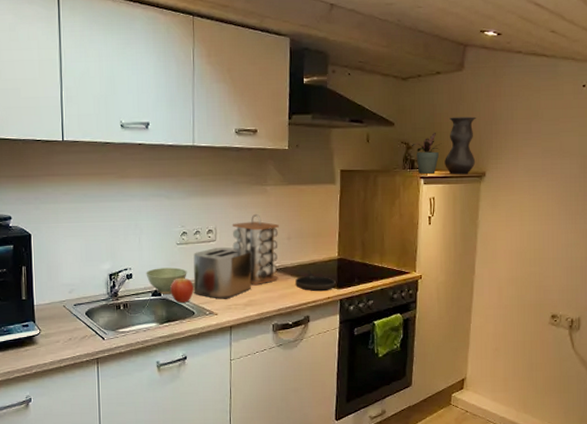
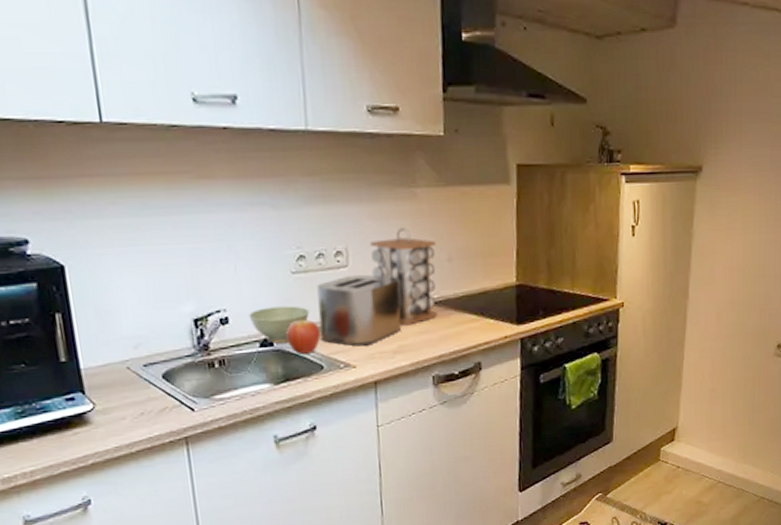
frying pan: present [295,270,336,291] -> none [461,302,514,329]
potted plant: present [412,132,442,175] -> none [610,111,648,170]
vase: present [445,116,476,175] -> none [652,91,691,170]

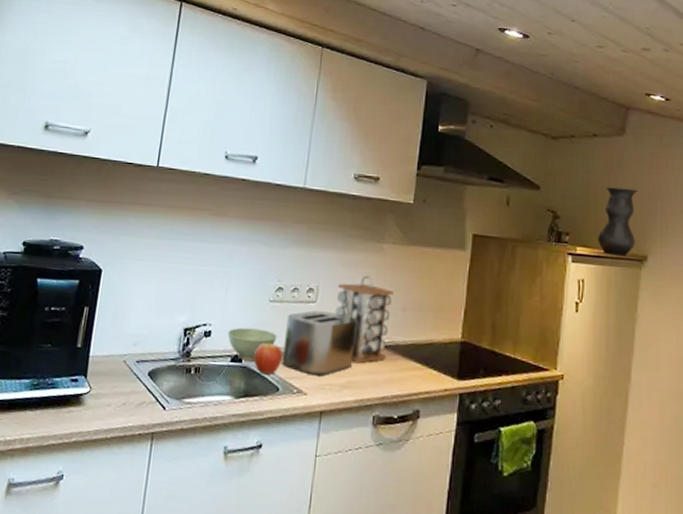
vase: none [652,91,691,170] -> present [598,187,638,257]

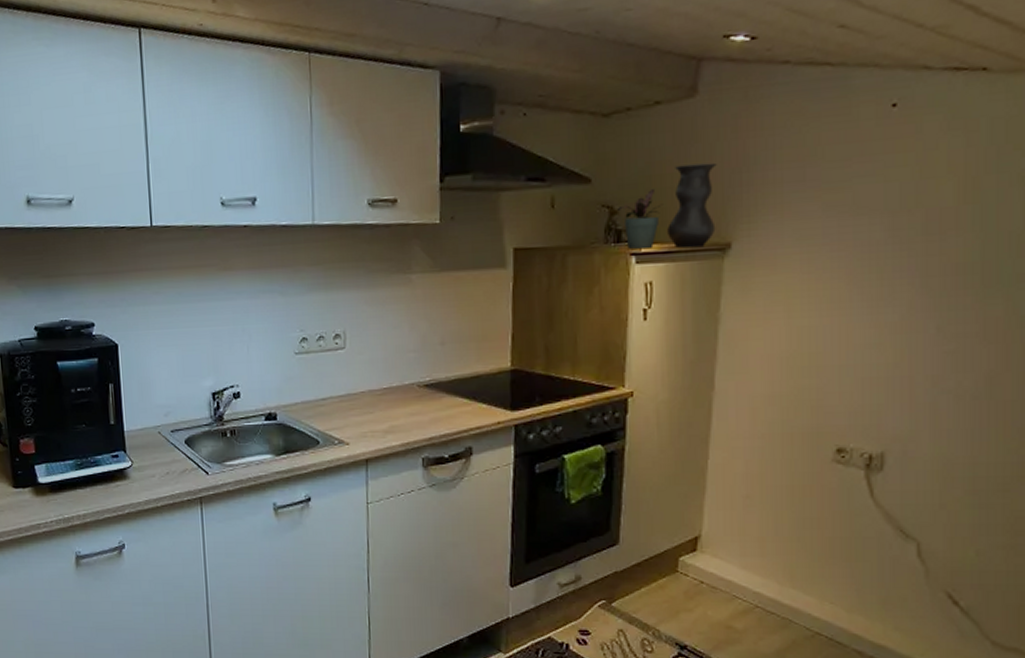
bowl: present [227,327,277,362] -> none [257,383,309,418]
fruit: present [254,341,283,375] -> none [288,395,318,429]
toaster: present [281,310,358,376] -> none [316,356,394,424]
spice rack: present [335,274,394,363] -> none [365,311,429,405]
potted plant: none [560,202,596,252] -> present [618,188,663,250]

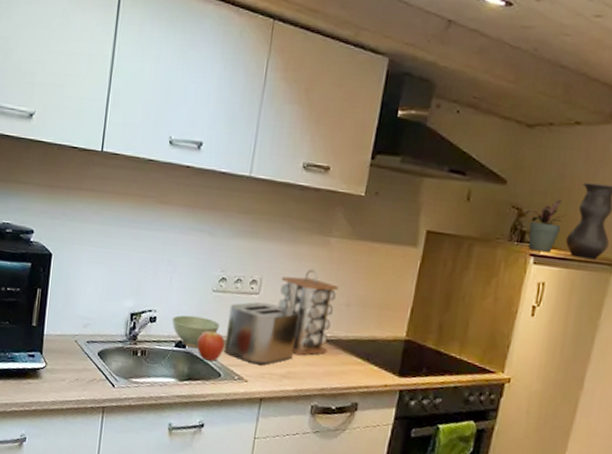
bowl: none [257,383,309,418] -> present [172,315,220,348]
fruit: none [288,395,318,429] -> present [197,330,225,361]
toaster: none [316,356,394,424] -> present [223,302,300,366]
spice rack: none [365,311,429,405] -> present [277,268,338,355]

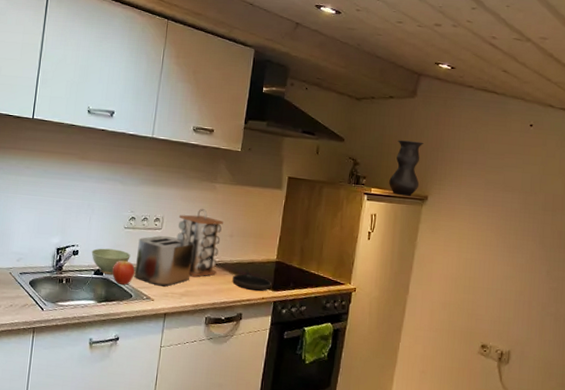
frying pan: none [347,348,398,377] -> present [232,269,272,291]
potted plant: present [526,199,567,254] -> none [359,152,388,192]

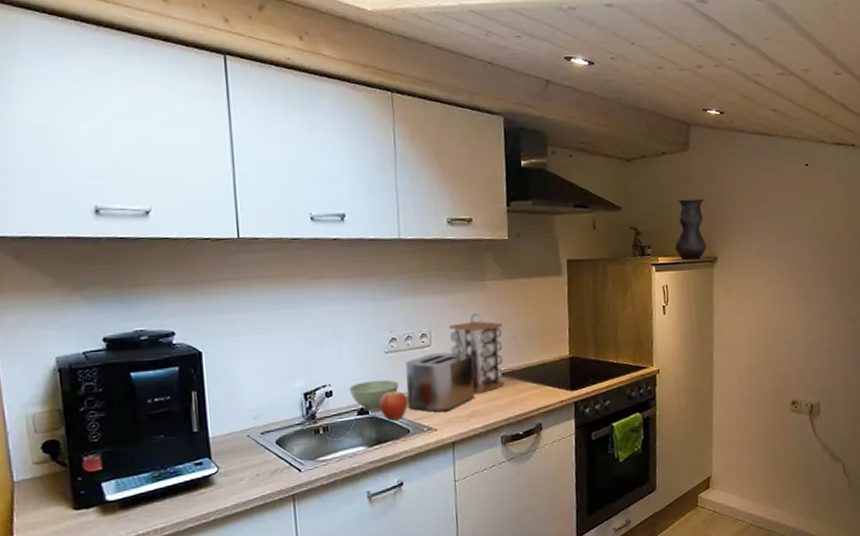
frying pan: present [232,269,272,291] -> none [524,372,569,395]

